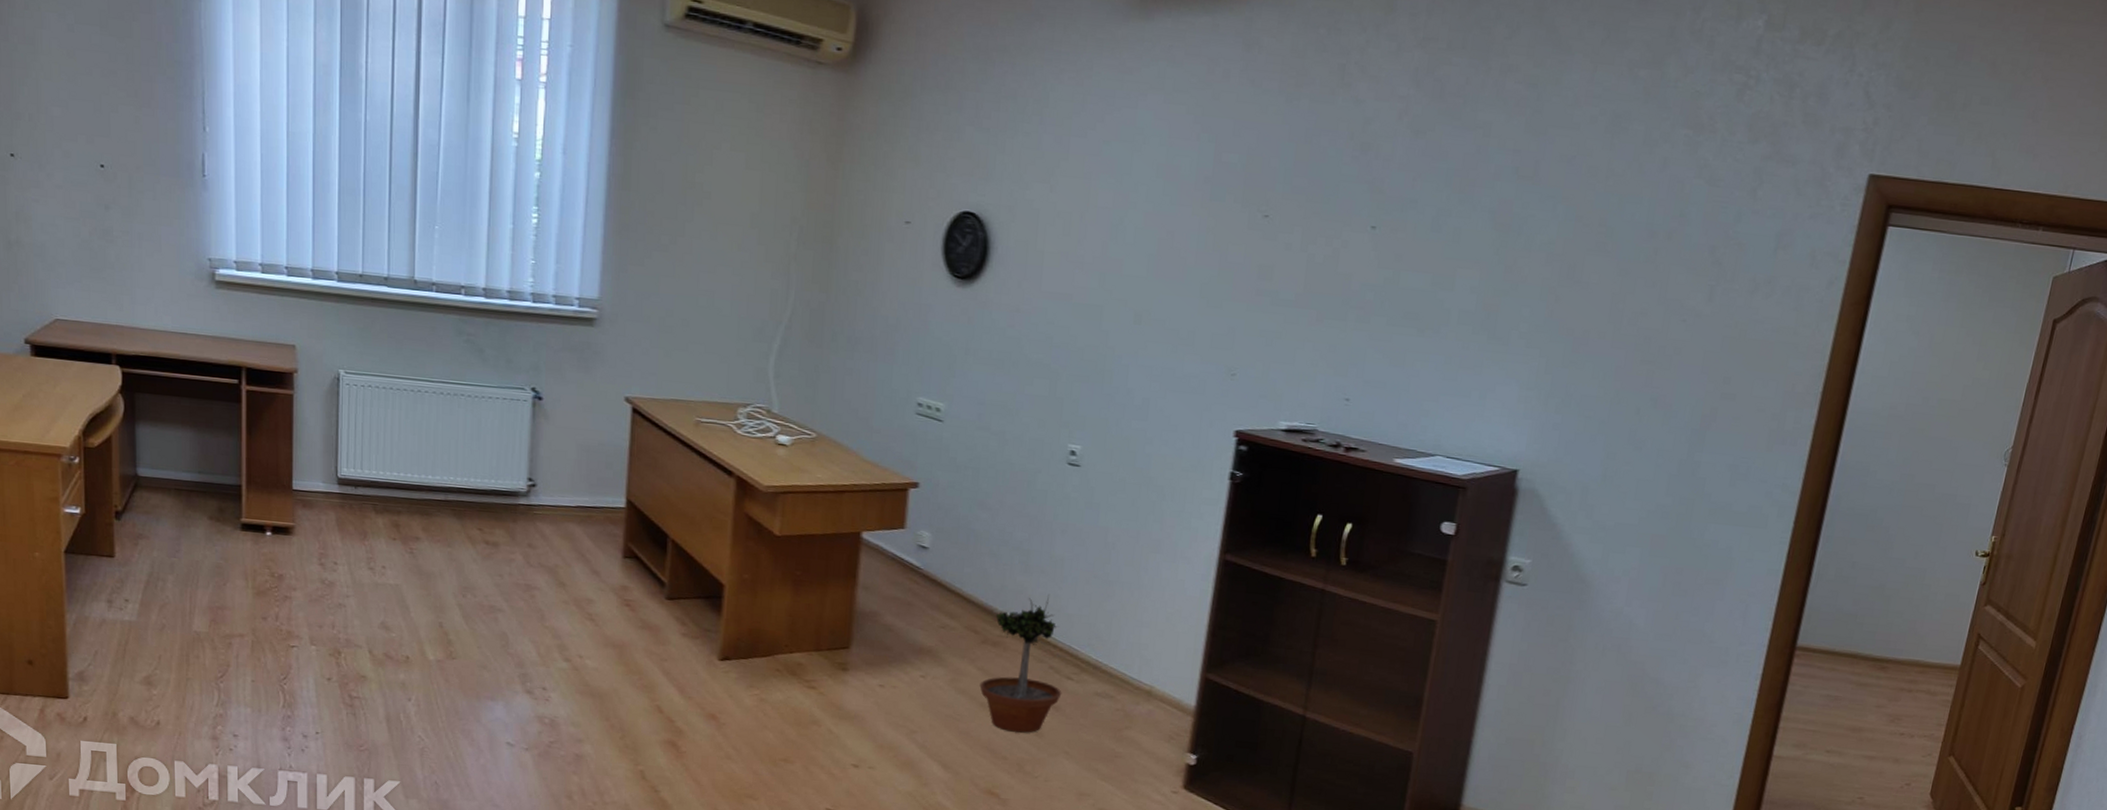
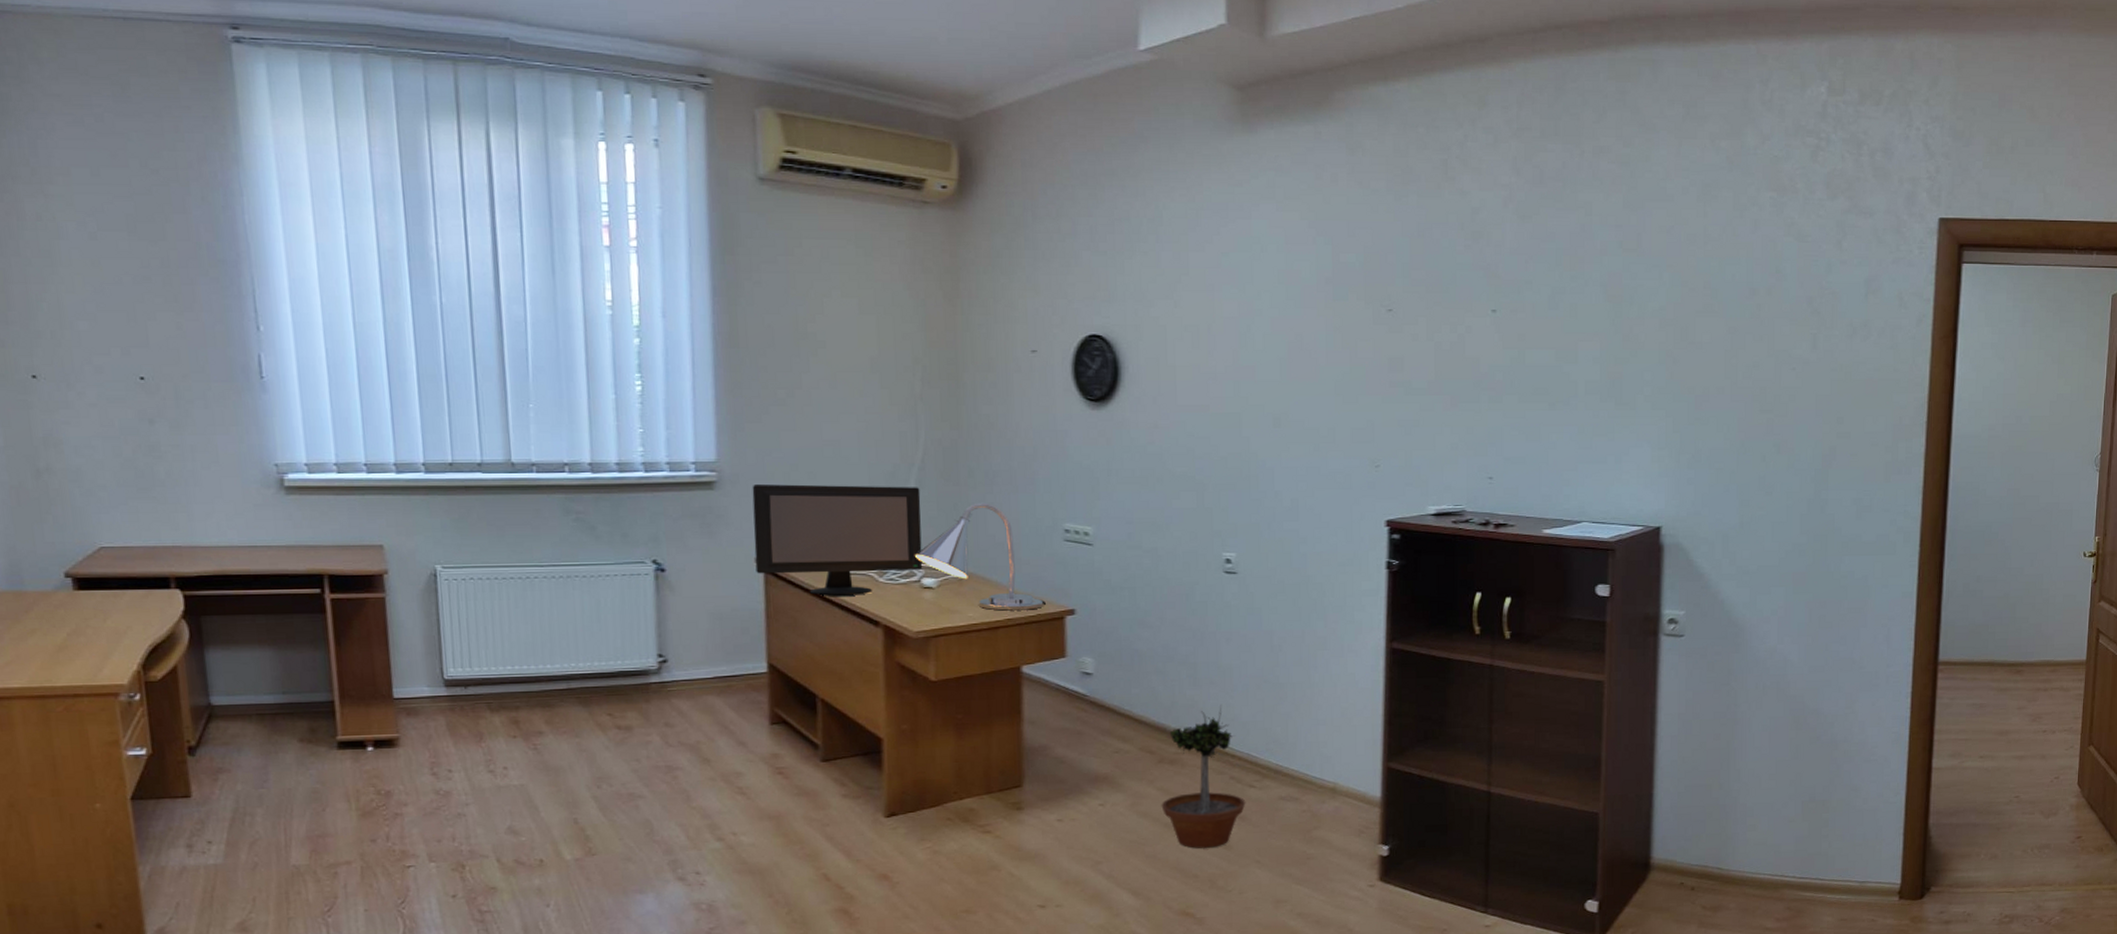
computer monitor: none [624,326,785,444] -> present [752,484,923,596]
table lamp: none [773,367,893,479] -> present [915,502,1047,611]

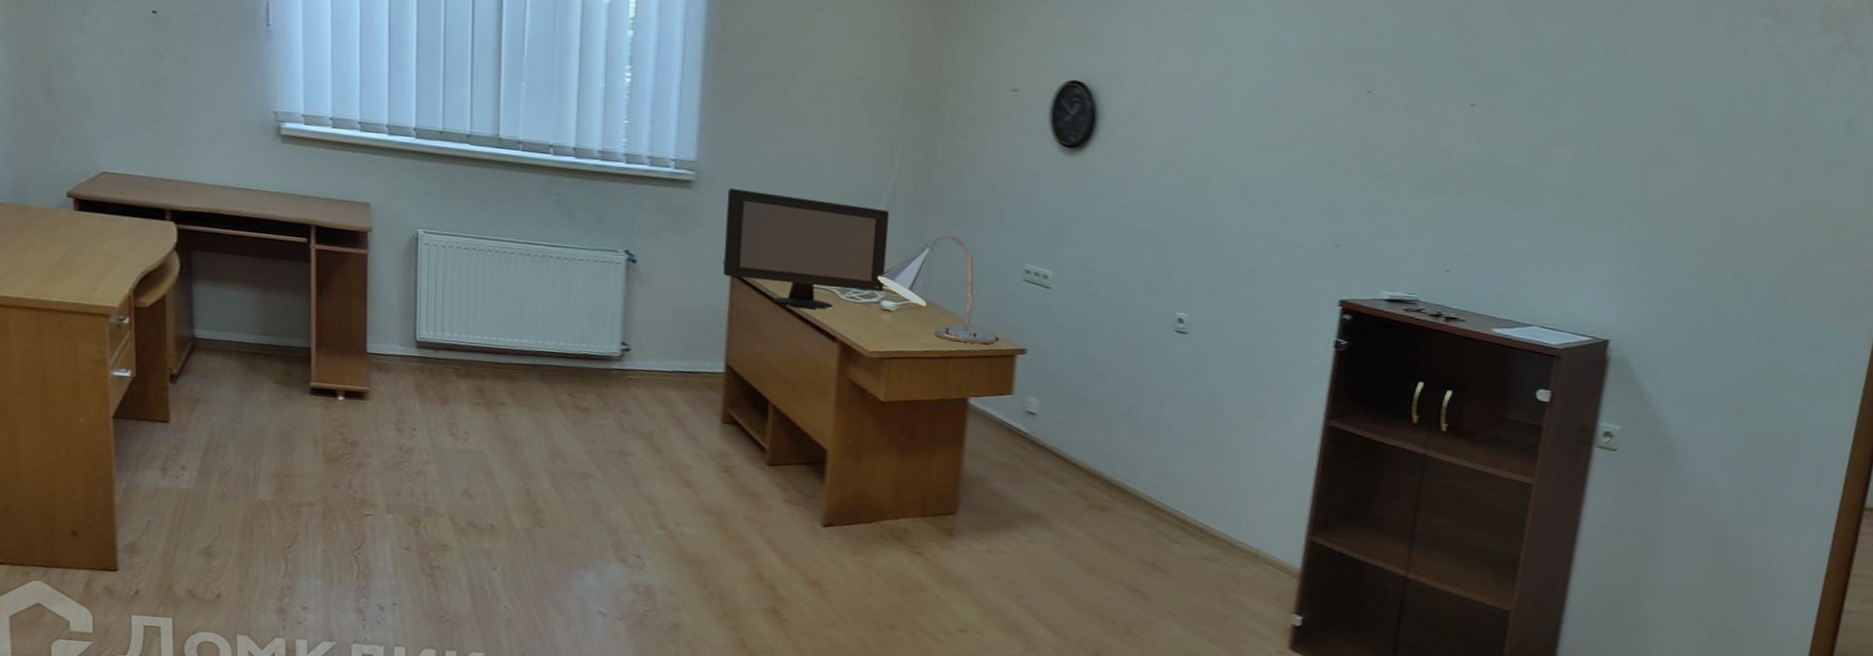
potted tree: present [1161,704,1246,848] -> none [1087,459,1170,596]

